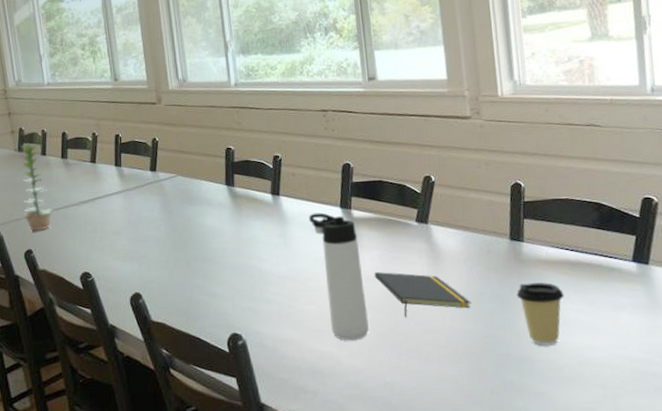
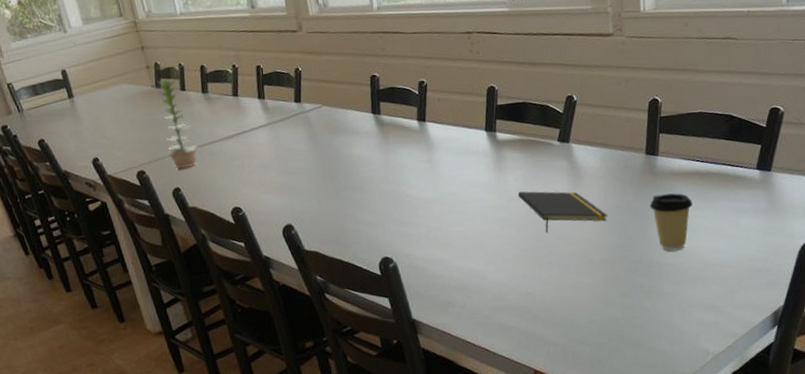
thermos bottle: present [309,212,369,341] -> none [455,136,512,258]

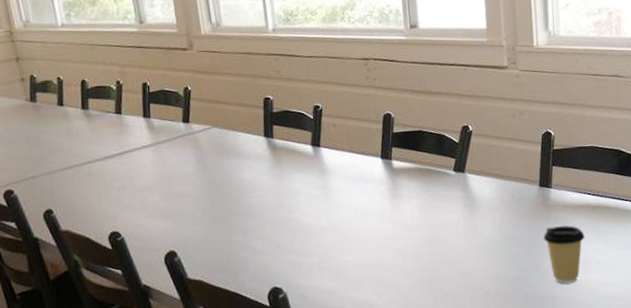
plant: present [158,79,197,169] -> none [33,93,74,189]
notepad: present [517,191,608,233] -> none [413,220,503,263]

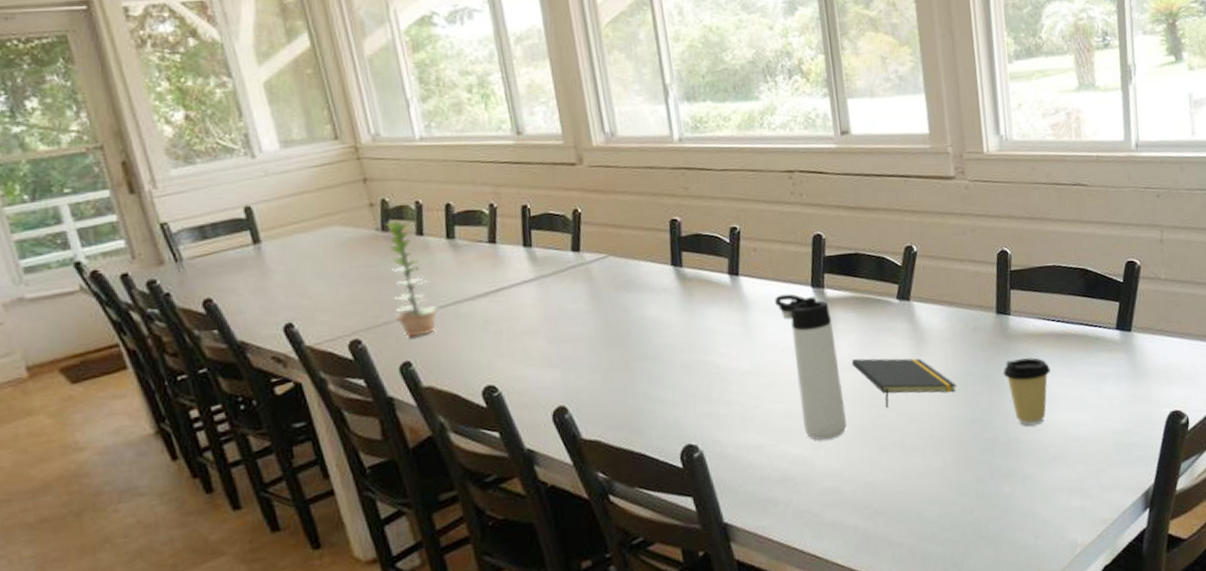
plant: none [33,93,74,189] -> present [385,221,438,337]
thermos bottle: none [350,163,407,289] -> present [775,293,847,441]
notepad: none [413,220,503,263] -> present [851,358,957,408]

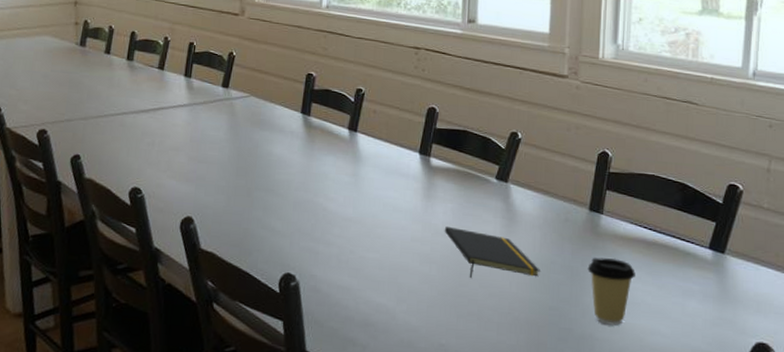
plant: present [385,221,438,337] -> none [76,39,109,136]
thermos bottle: present [775,293,847,441] -> none [384,155,433,296]

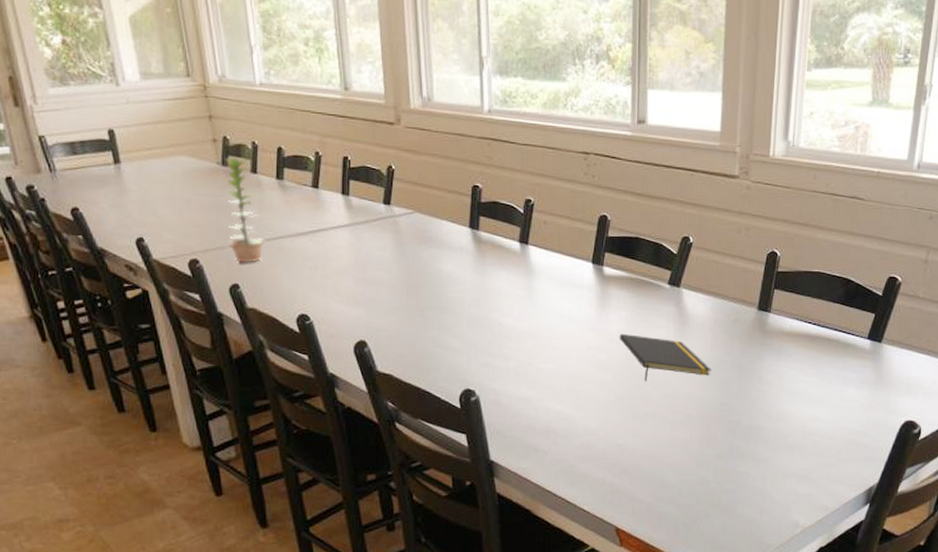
plant: none [76,39,109,136] -> present [225,157,264,263]
coffee cup: present [587,257,635,327] -> none [755,353,800,416]

